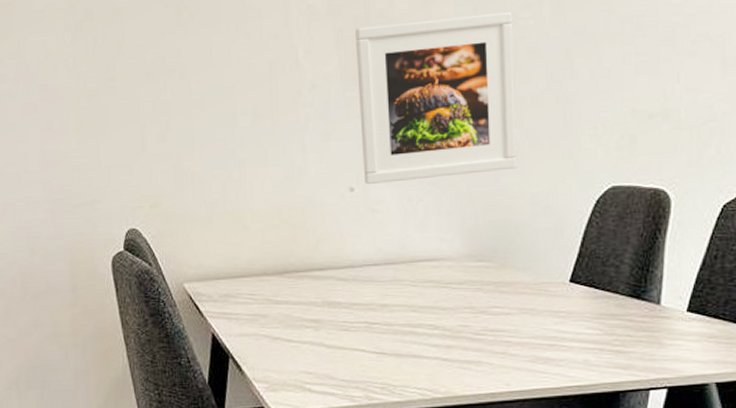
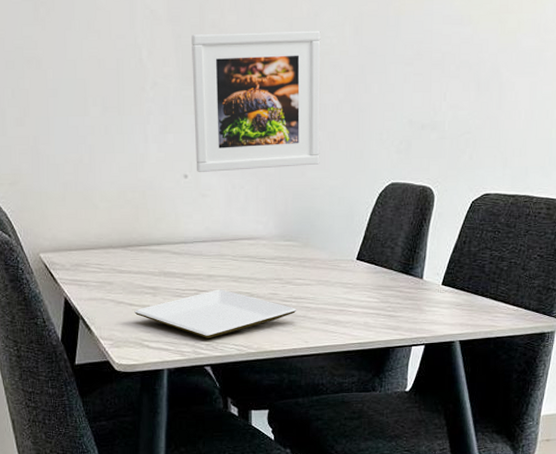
plate: none [293,321,494,380] -> present [134,289,297,338]

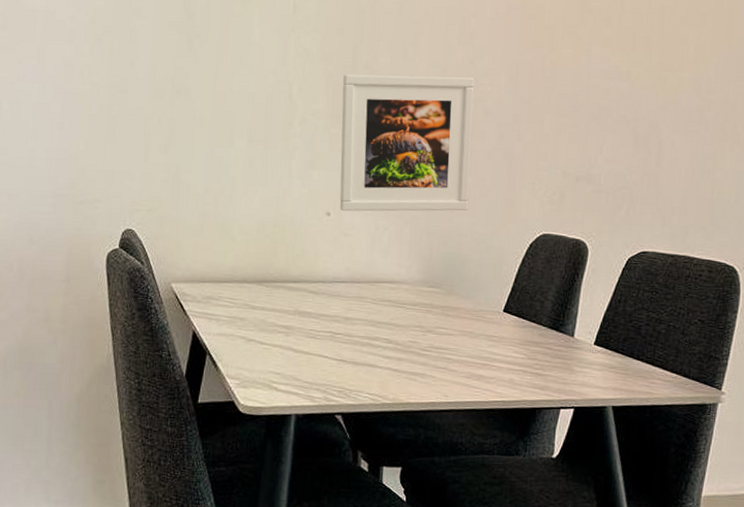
plate: present [134,289,297,338] -> none [265,333,437,385]

